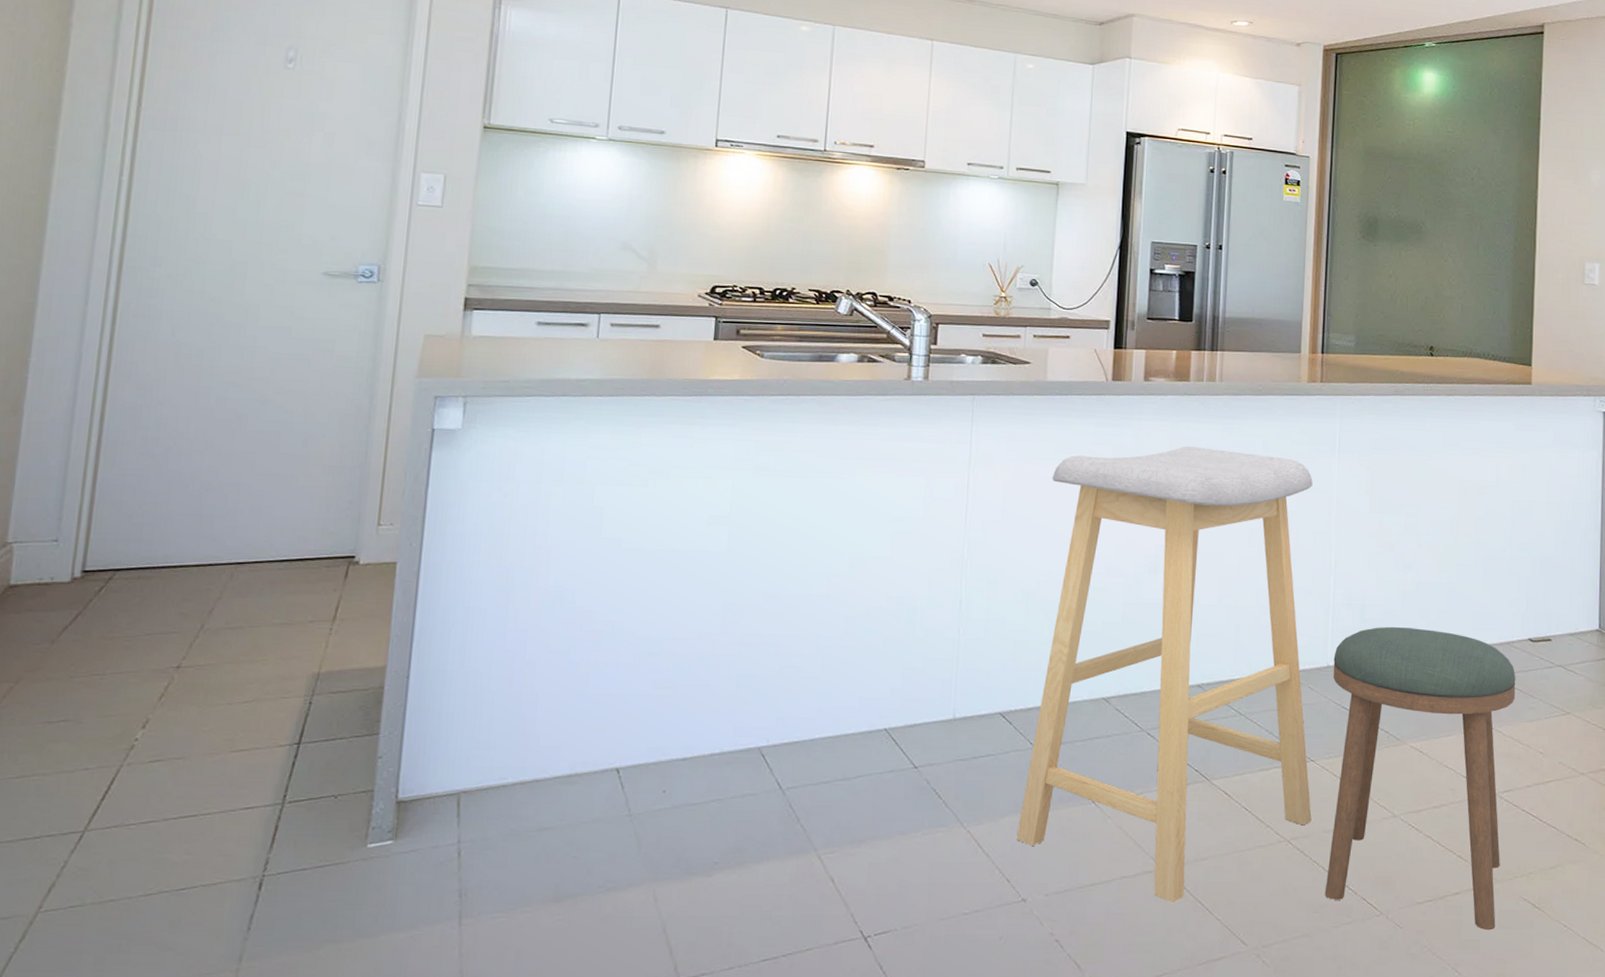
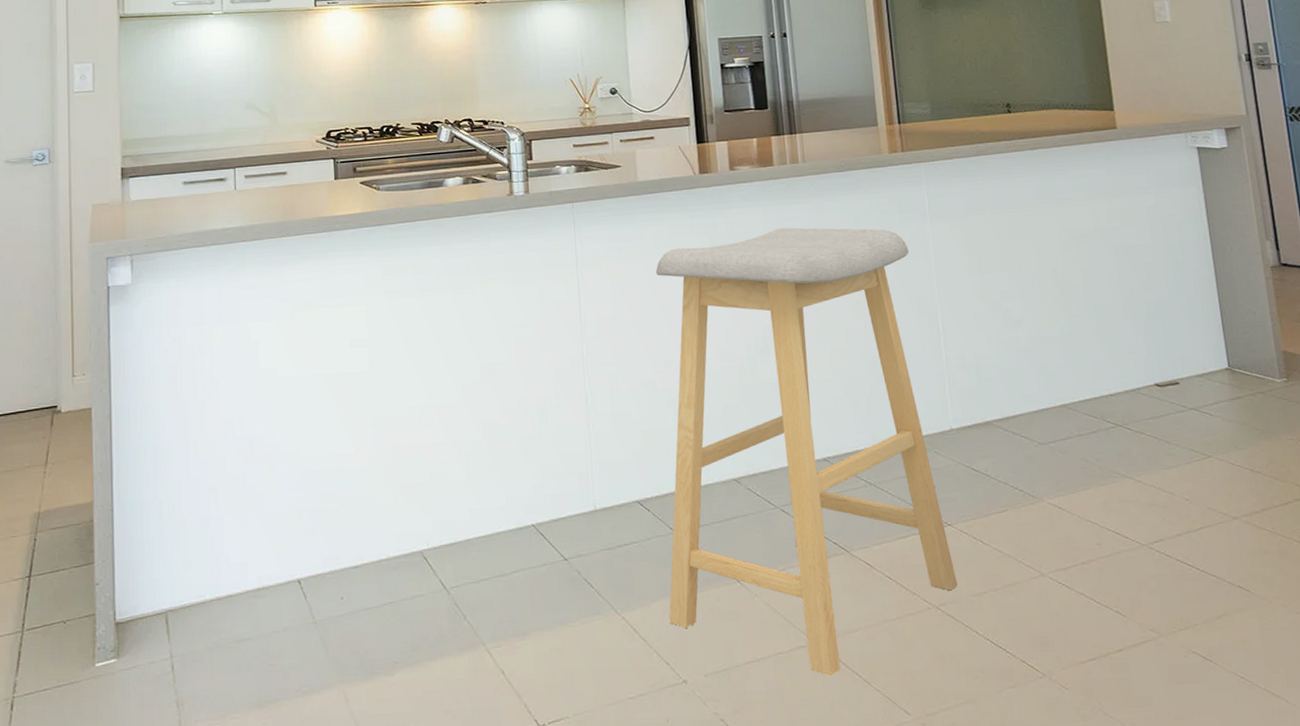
stool: present [1324,626,1516,931] -> none [955,383,1167,687]

